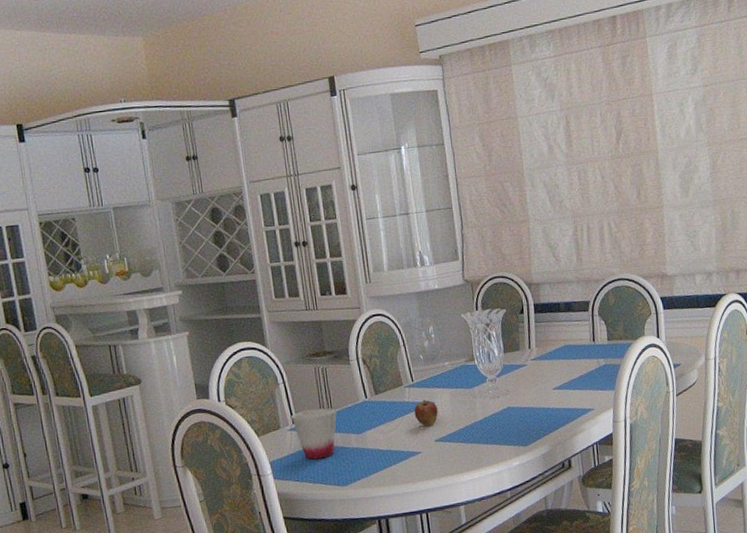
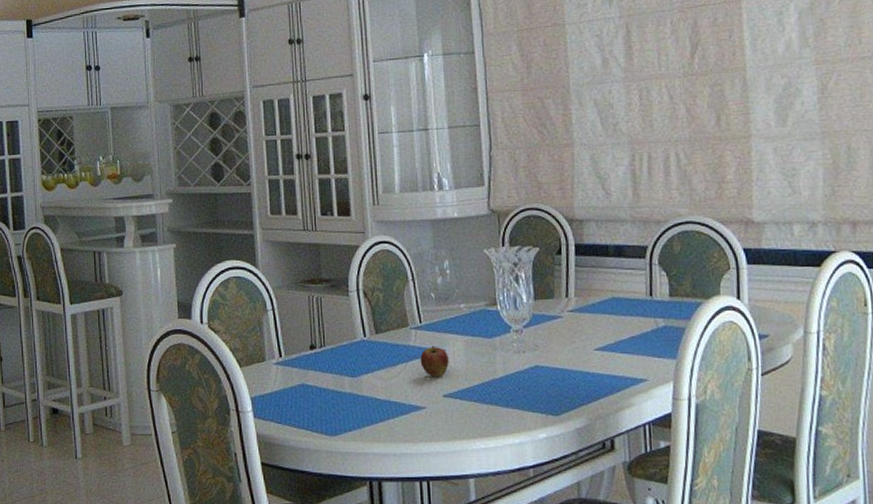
cup: present [290,407,337,460] -> none [278,343,330,401]

